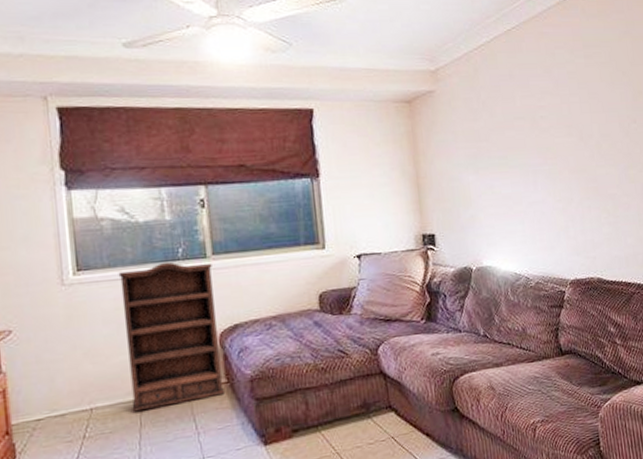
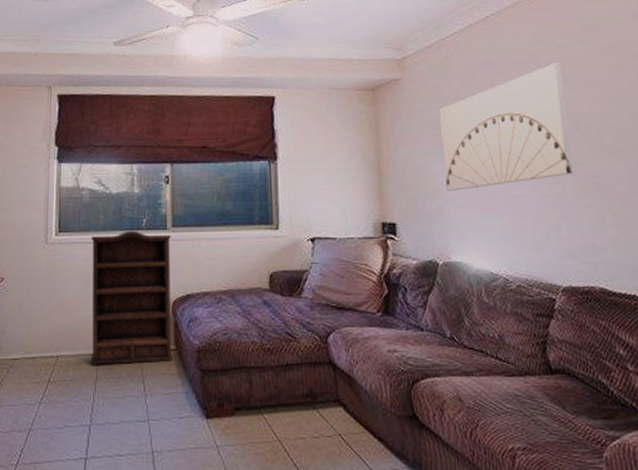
wall art: none [470,77,578,200] -> present [439,63,573,191]

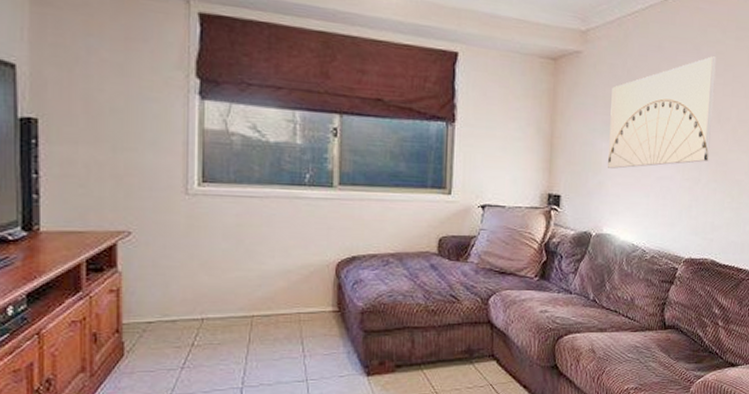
bookshelf: present [90,230,174,365] -> none [242,185,337,328]

